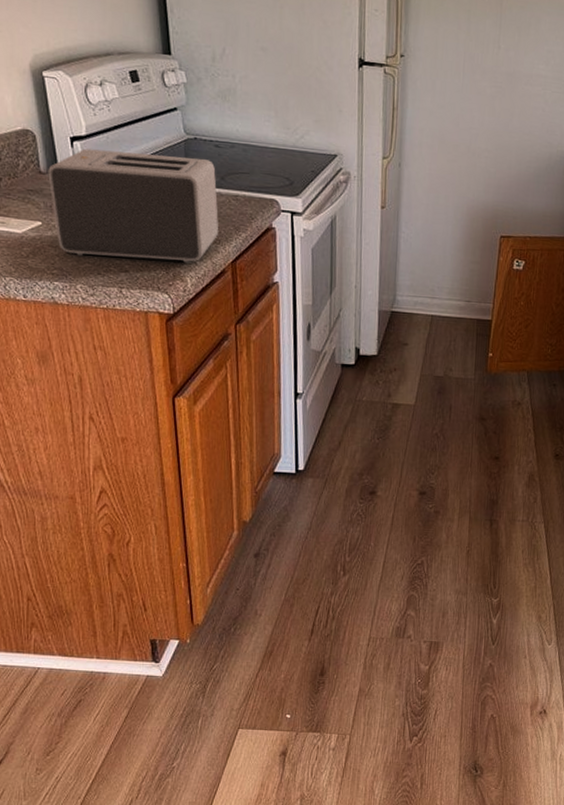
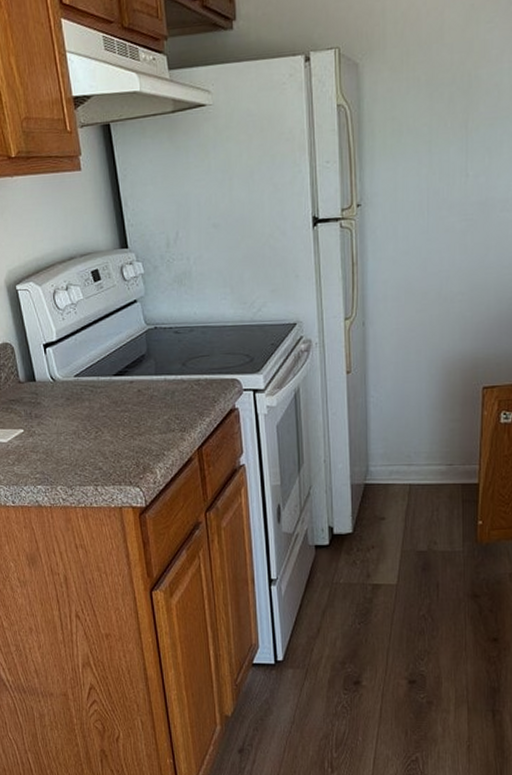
toaster: present [48,148,219,263] -> none [26,346,184,457]

